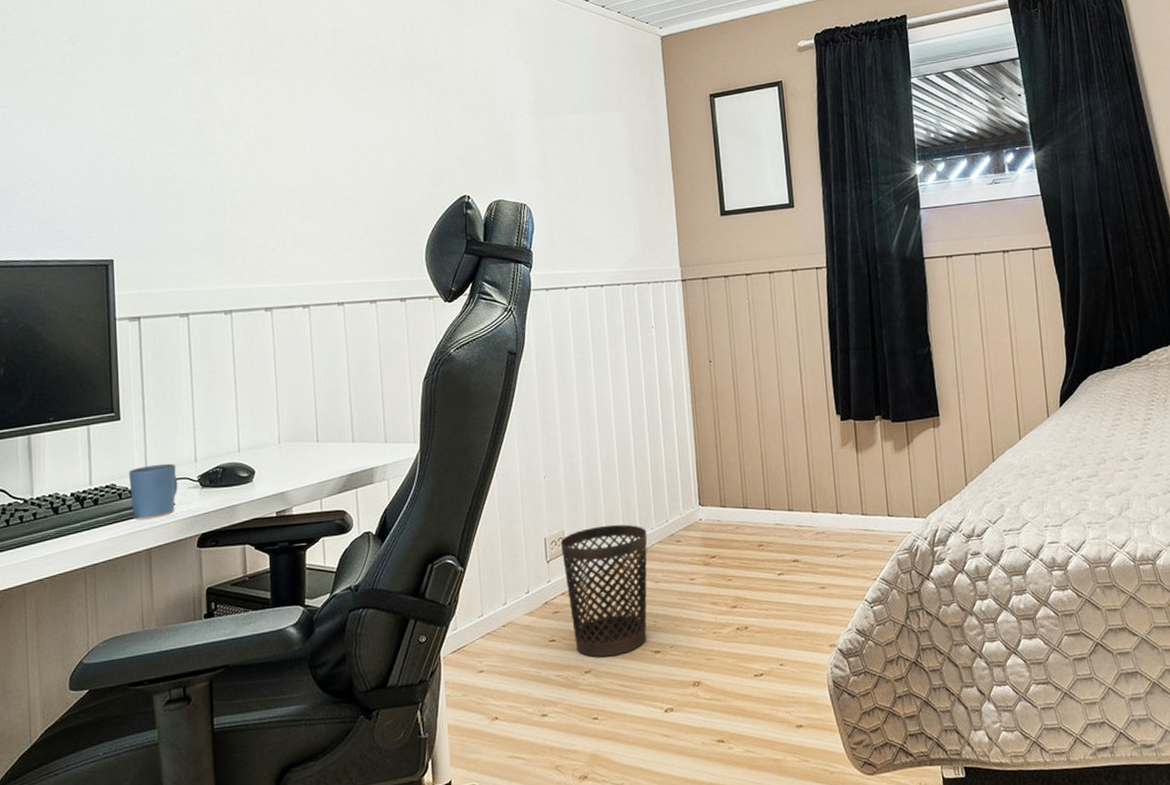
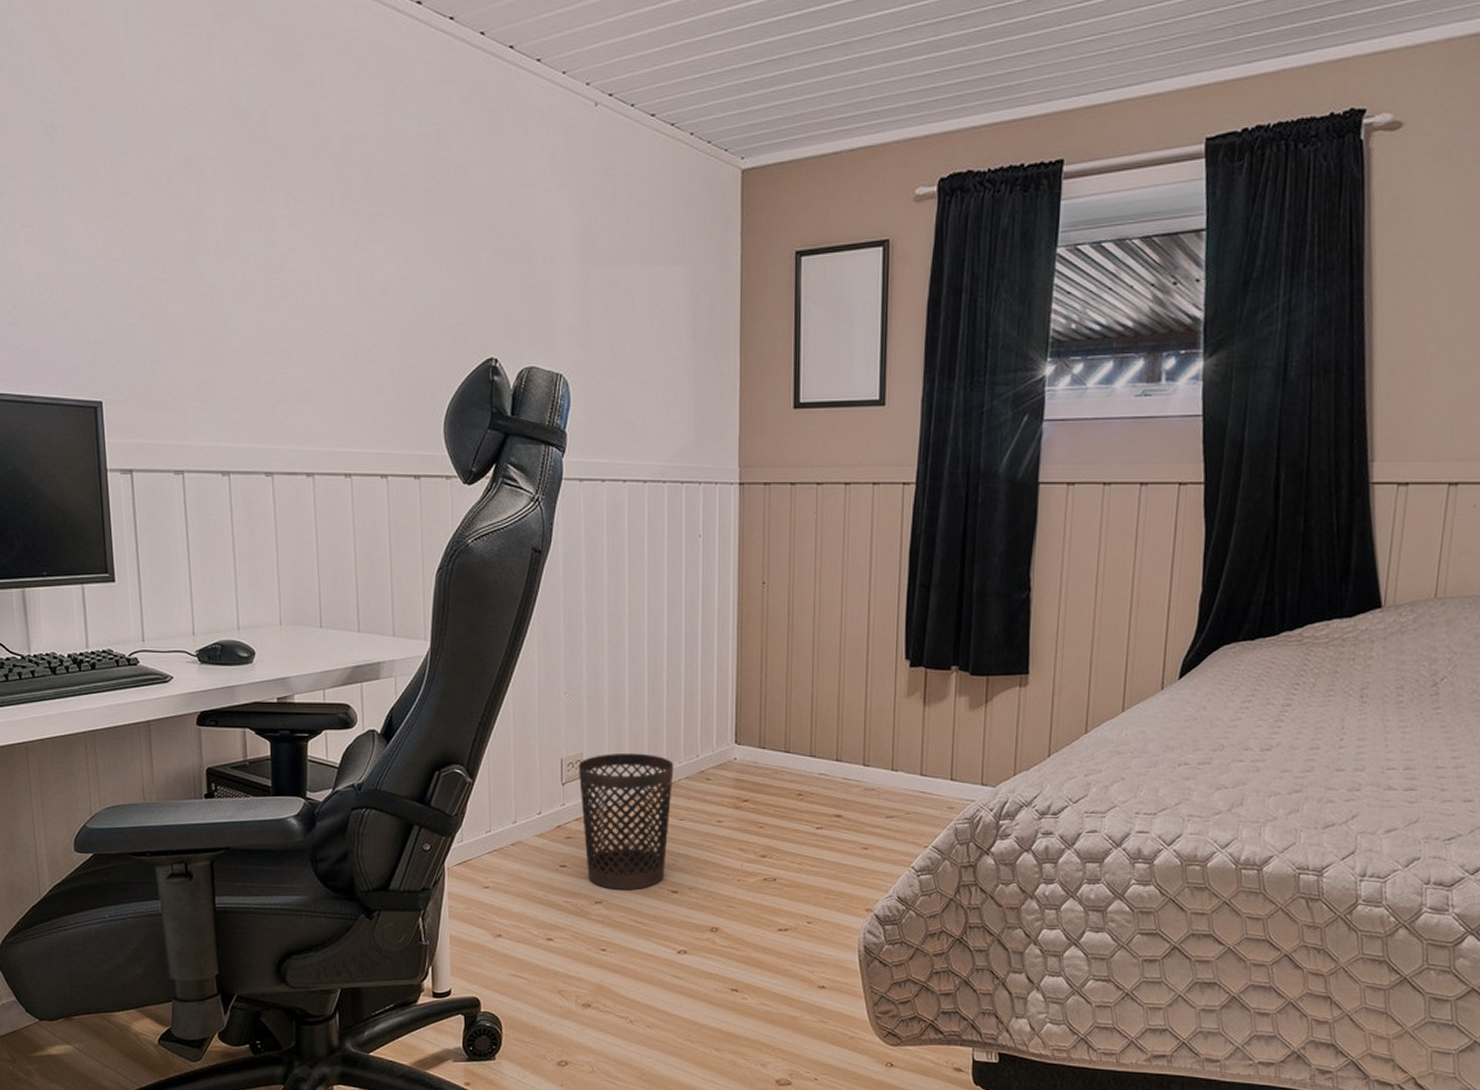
mug: present [129,463,178,521] -> none [126,633,176,691]

